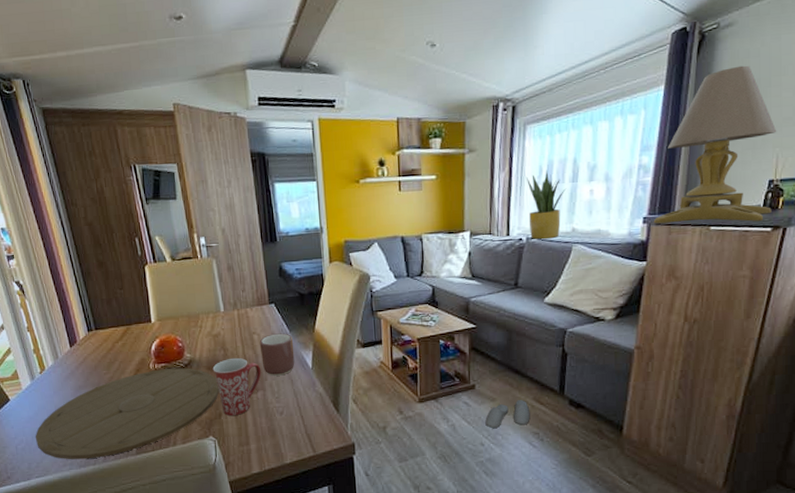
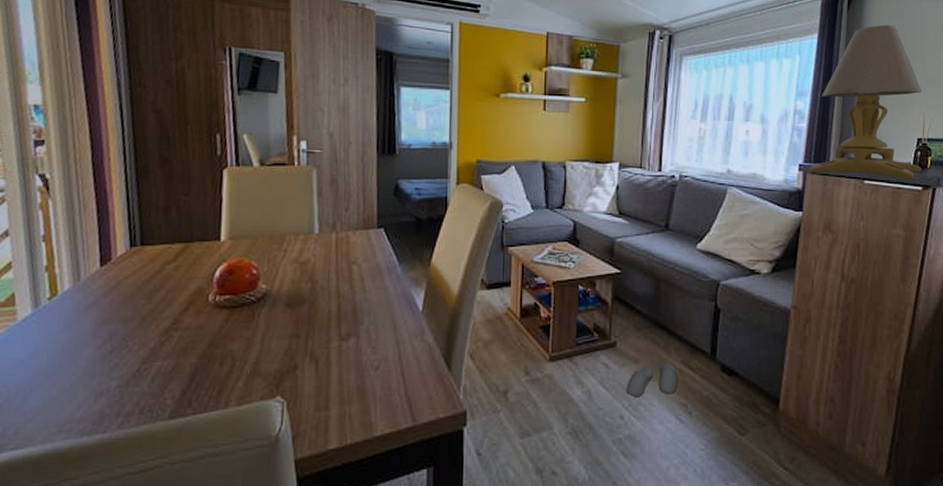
placemat: present [35,368,220,460] -> none [21,303,299,425]
mug: present [212,357,262,416] -> none [293,293,357,369]
mug: present [259,333,295,376] -> none [359,265,403,319]
planter: present [527,170,566,239] -> none [682,105,721,178]

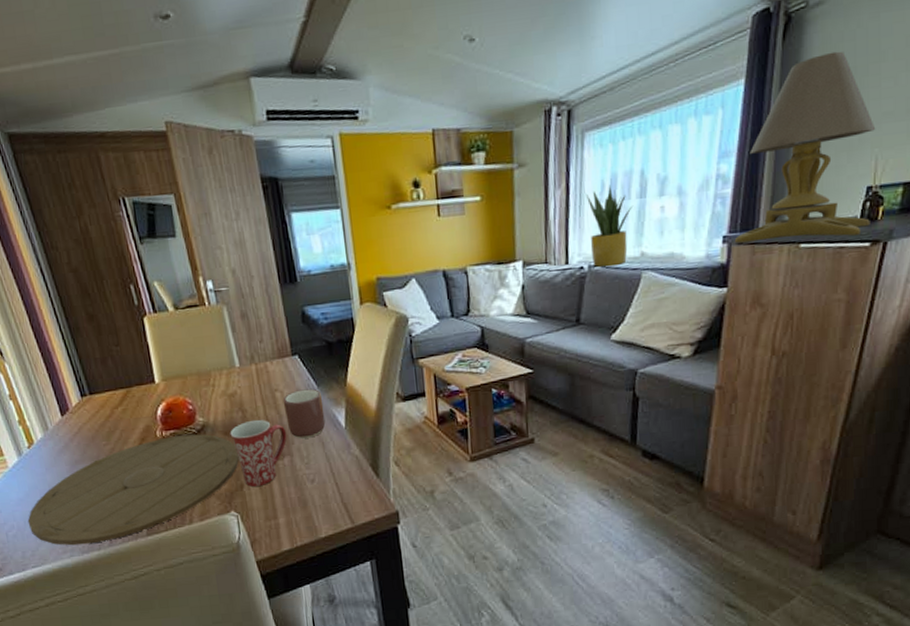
placemat: none [21,303,299,425] -> present [27,434,240,546]
mug: none [293,293,357,369] -> present [230,419,287,487]
mug: none [359,265,403,319] -> present [283,388,326,439]
slippers: present [626,363,678,396] -> none [547,453,599,487]
planter: none [682,105,721,178] -> present [587,184,632,267]

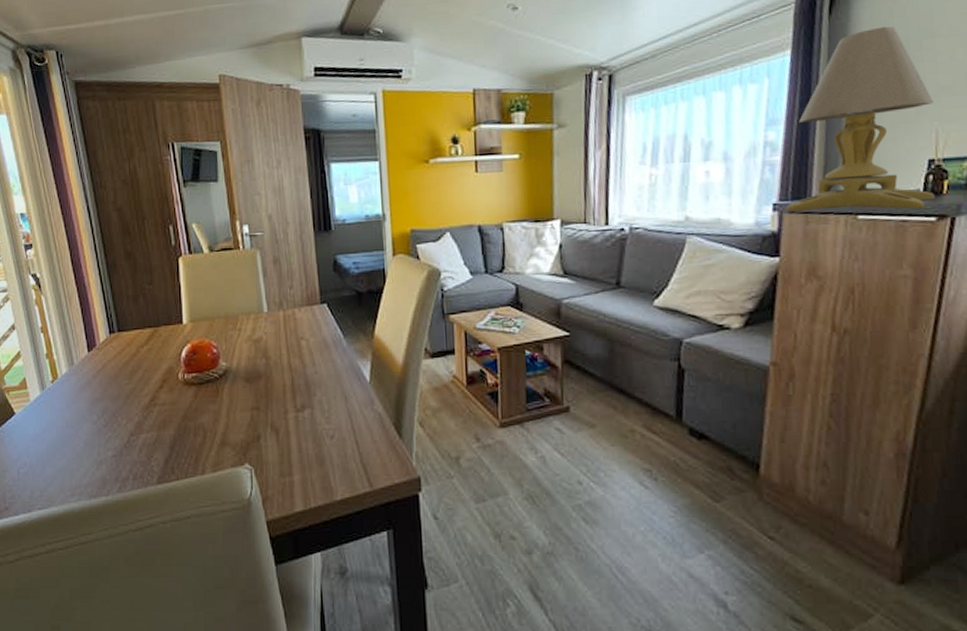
placemat: present [27,434,240,546] -> none [40,379,259,489]
mug: present [230,419,287,487] -> none [251,367,309,438]
mug: present [283,388,326,439] -> none [308,339,350,391]
planter: present [587,184,632,267] -> none [628,148,676,229]

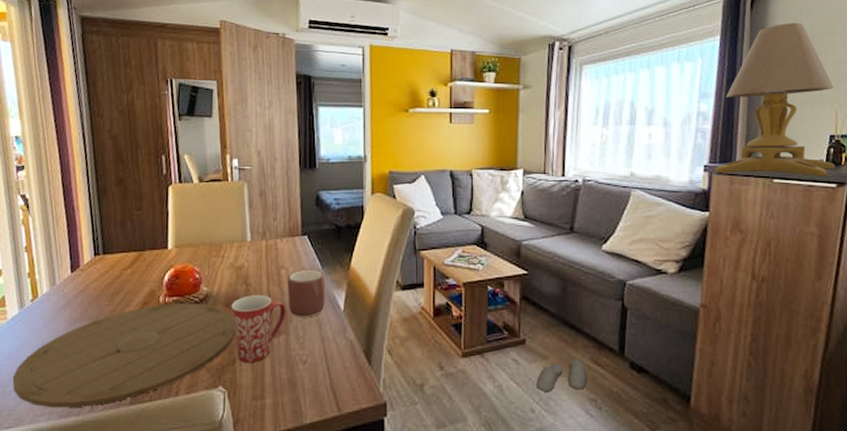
placemat: none [40,379,259,489] -> present [12,303,237,408]
mug: none [251,367,309,438] -> present [231,294,286,362]
mug: none [308,339,350,391] -> present [287,269,325,318]
slippers: none [583,427,640,462] -> present [536,360,587,391]

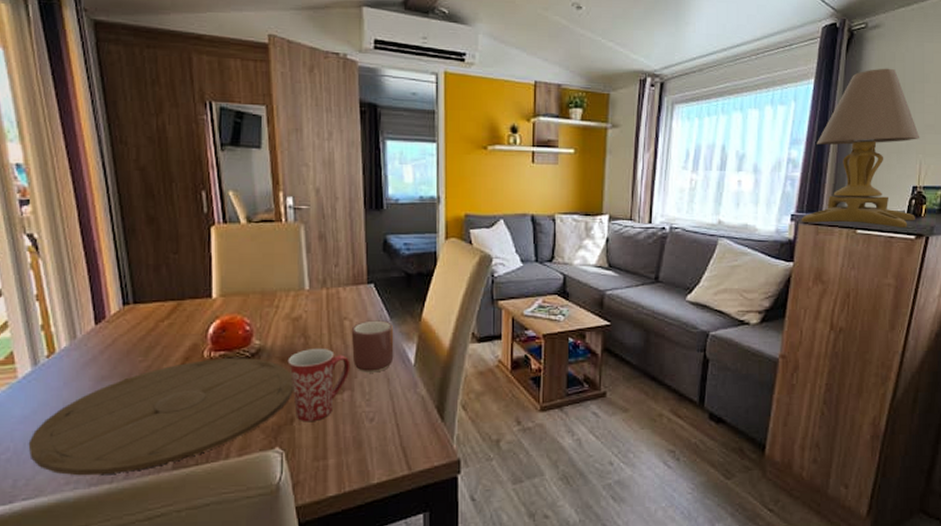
slippers: present [536,360,587,391] -> none [616,412,666,444]

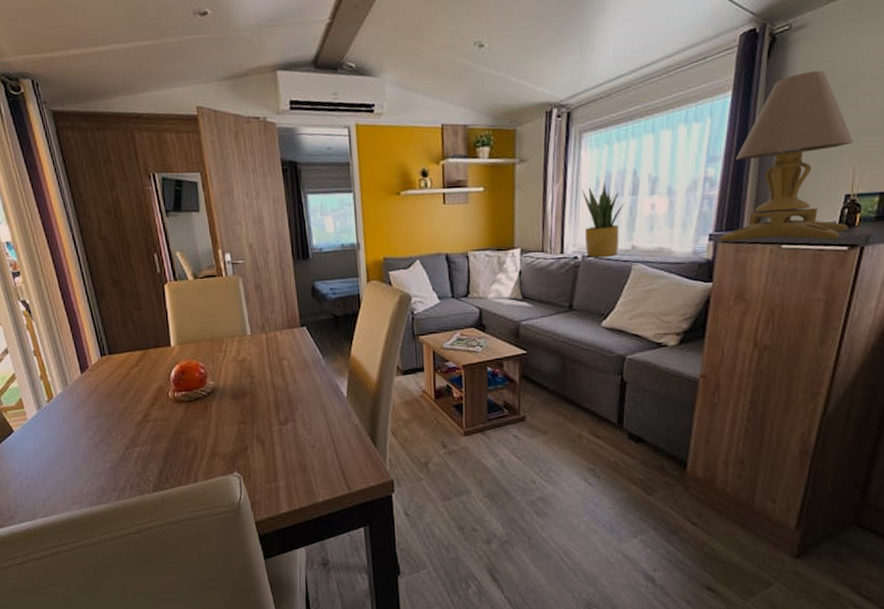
placemat: present [28,358,294,476] -> none [41,397,246,498]
mug: present [287,347,351,421] -> none [238,385,292,449]
mug: present [351,320,394,373] -> none [289,359,329,406]
planter: none [673,154,713,229] -> present [583,182,625,257]

